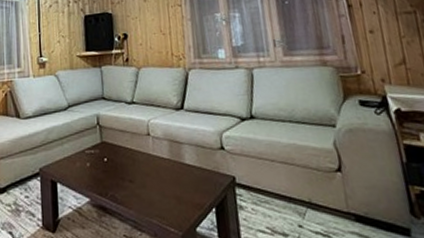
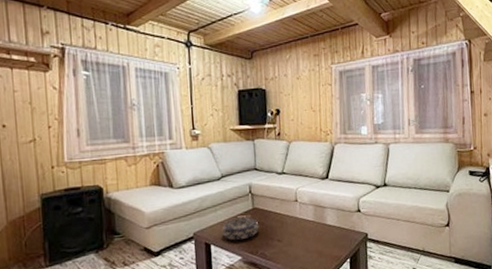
decorative bowl: none [68,152,109,179] -> present [221,217,260,241]

